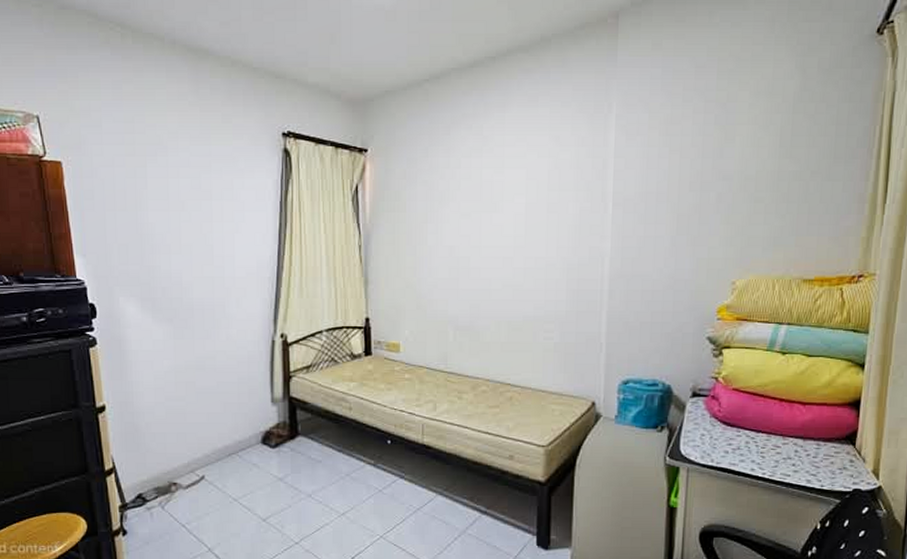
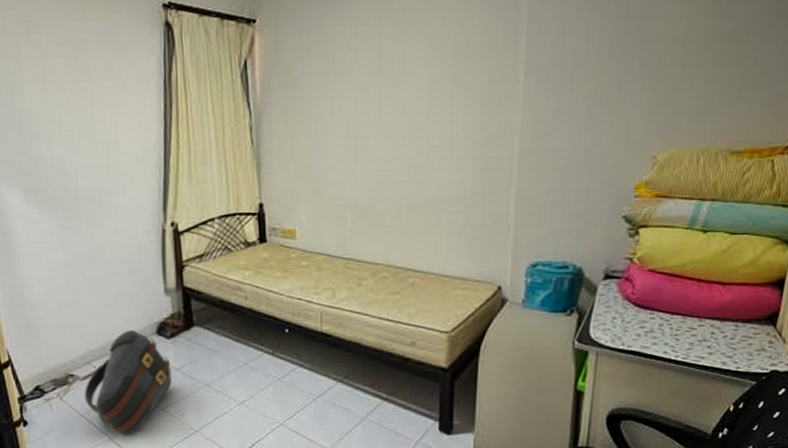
backpack: none [186,438,274,547] -> present [84,329,172,435]

